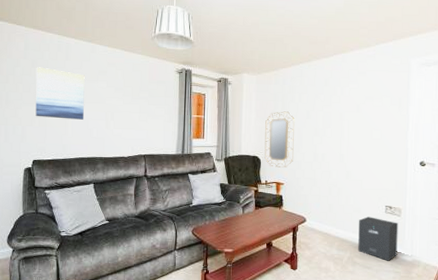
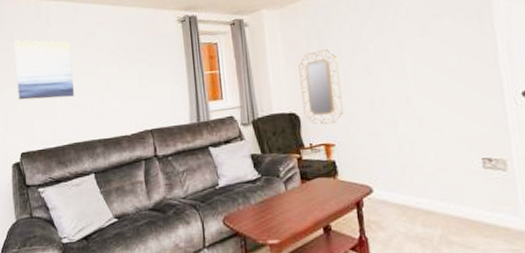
speaker: present [358,216,398,261] -> none [447,175,512,236]

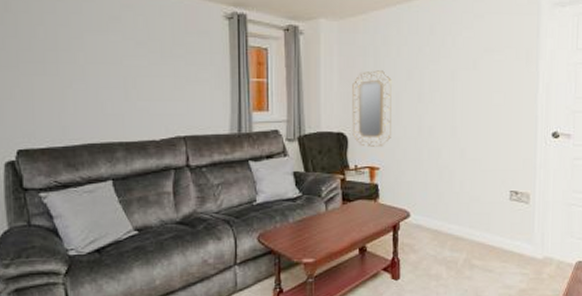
wall art: present [14,40,75,100] -> none [10,11,92,89]

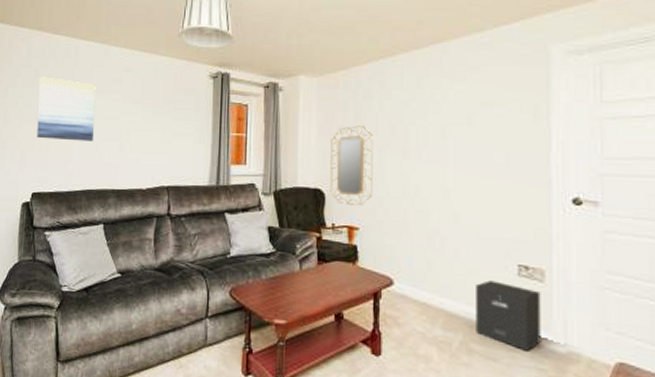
wall art: none [10,11,92,89] -> present [37,77,96,141]
speaker: none [476,206,526,261] -> present [476,280,541,351]

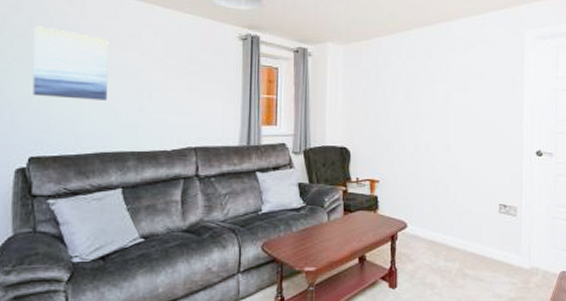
home mirror: present [330,126,373,206] -> none [354,91,392,161]
speaker: present [476,280,541,351] -> none [469,218,514,271]

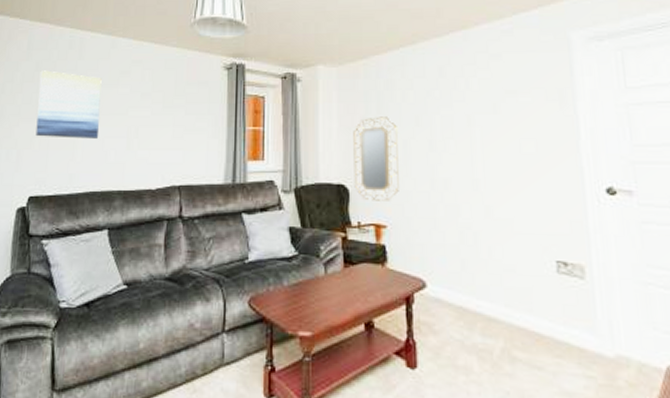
home mirror: none [354,91,392,161] -> present [353,116,399,201]

